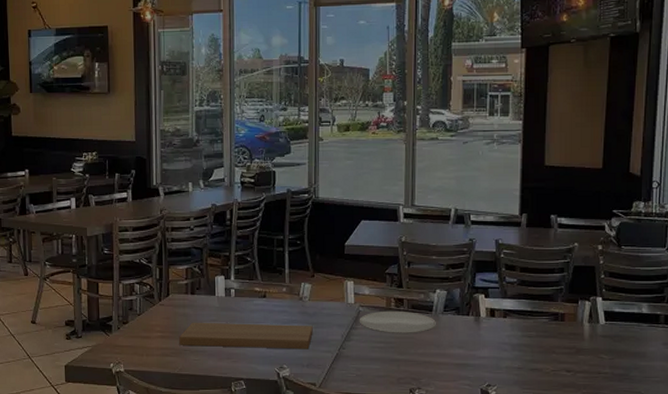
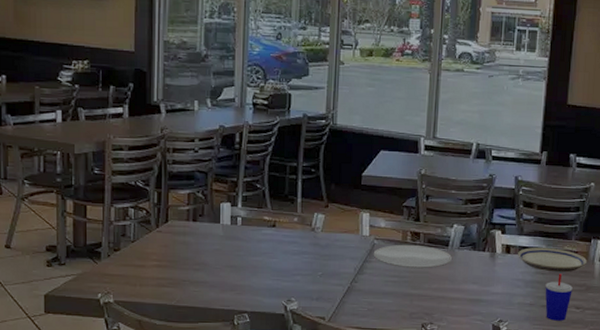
tray: present [179,322,313,349] -> none [178,251,325,282]
plate: none [502,311,576,335] -> present [517,248,588,273]
beverage cup: none [533,336,562,385] -> present [545,274,573,321]

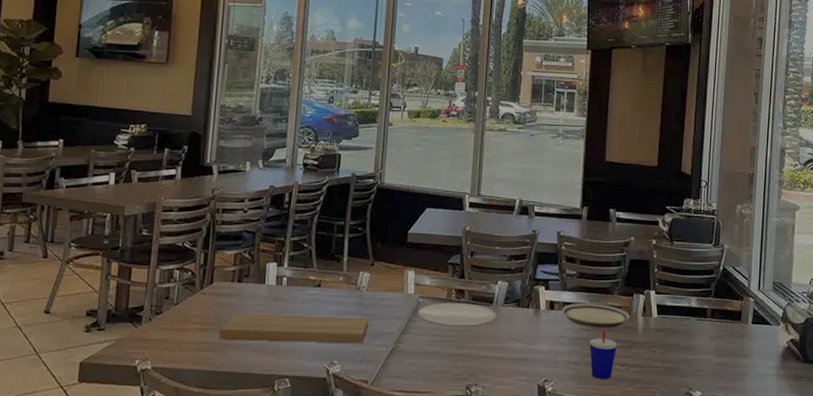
tray: none [178,251,325,282] -> present [219,313,369,343]

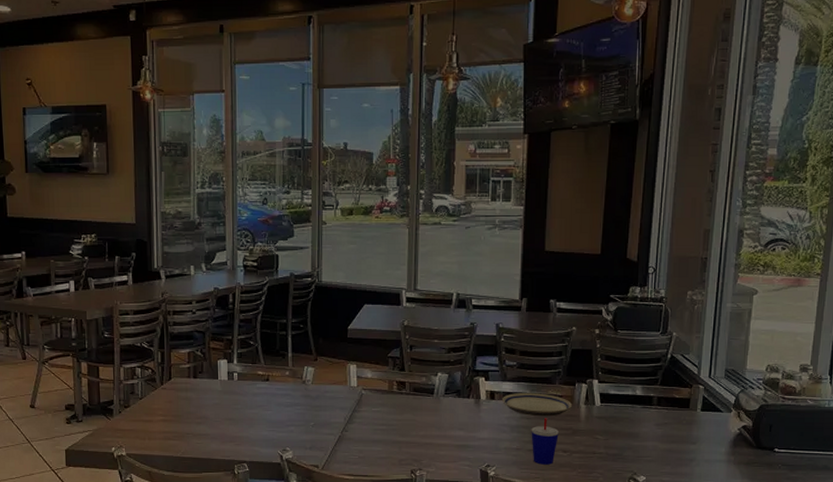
tray: present [219,313,369,343] -> none [181,405,316,432]
plate: present [418,302,497,327] -> none [361,393,438,417]

